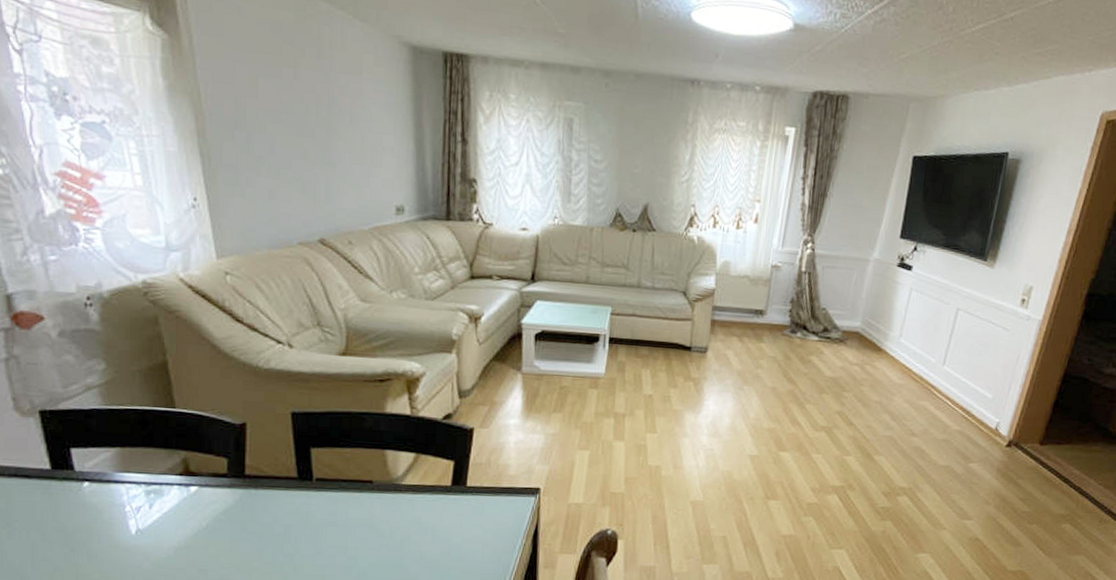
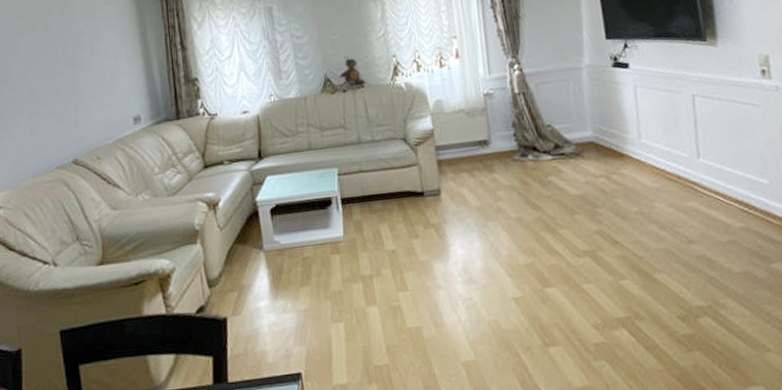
teddy bear: none [632,193,658,230] -> present [340,55,365,87]

